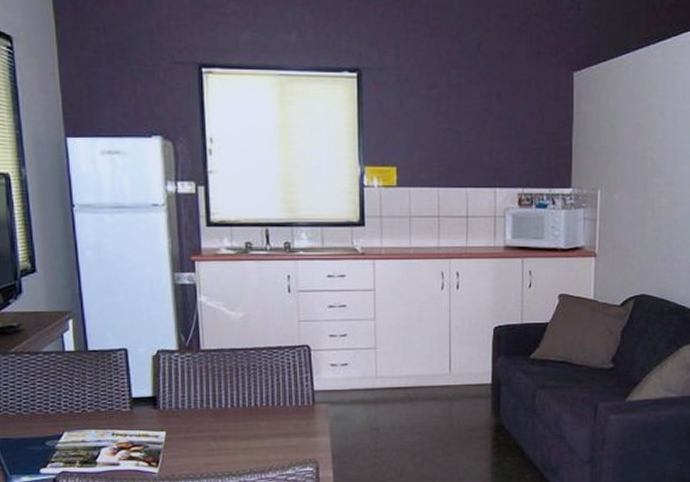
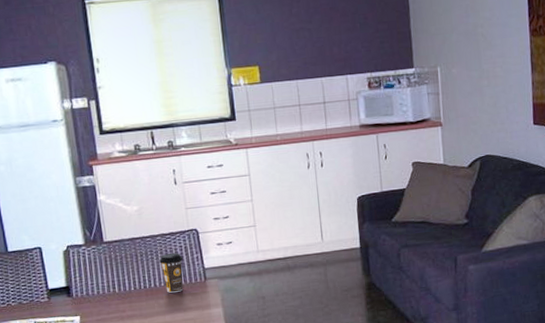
coffee cup: none [263,370,291,415] -> present [159,253,184,293]

